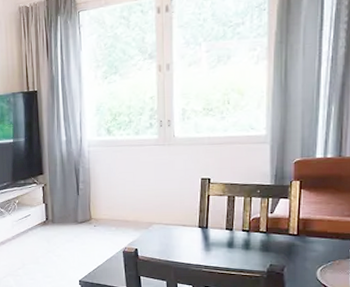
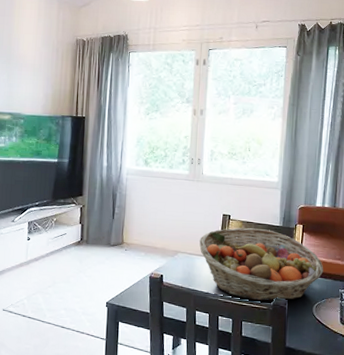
fruit basket: none [176,190,329,268] -> present [199,227,324,301]

